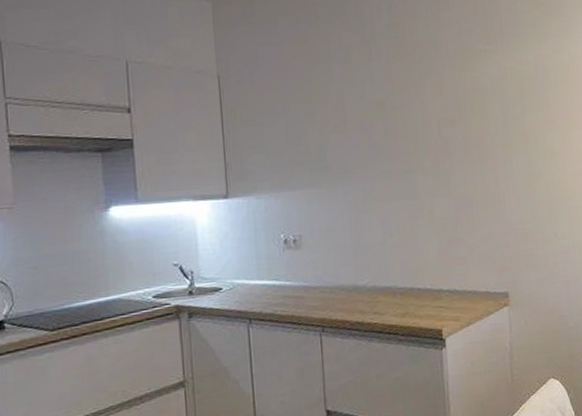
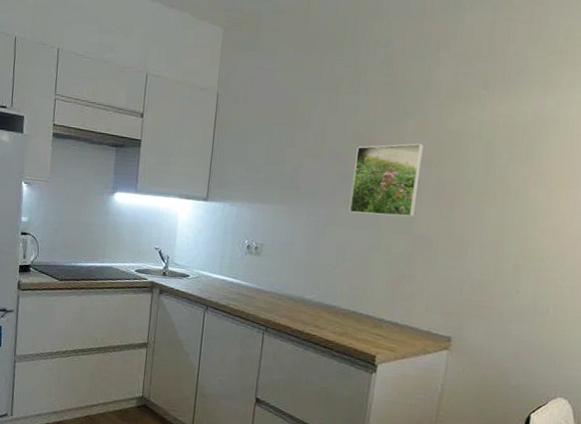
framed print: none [381,104,451,185] -> present [349,143,425,218]

